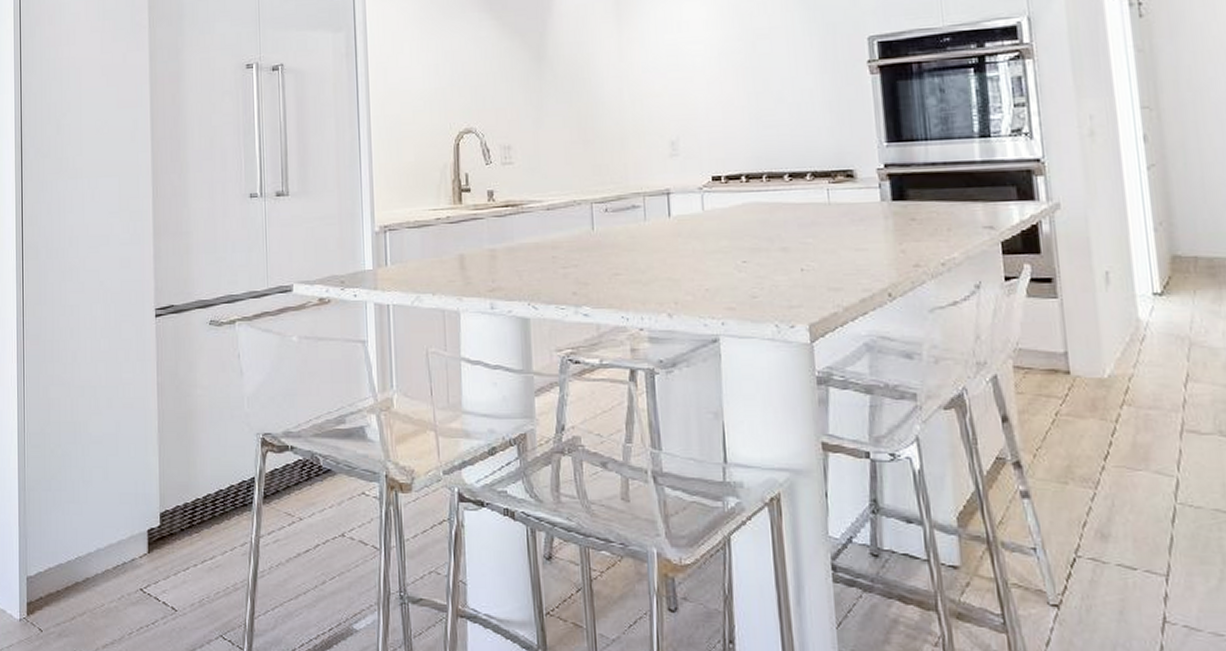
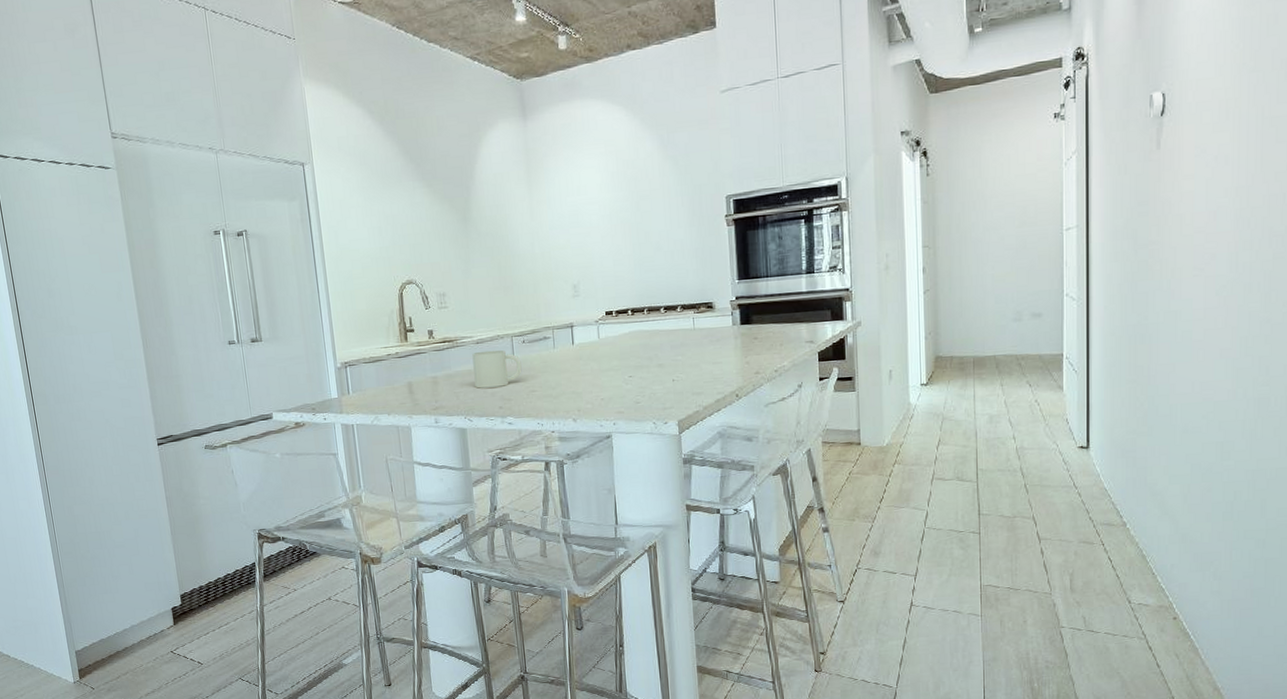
mug: none [541,219,603,267] -> present [472,349,522,389]

